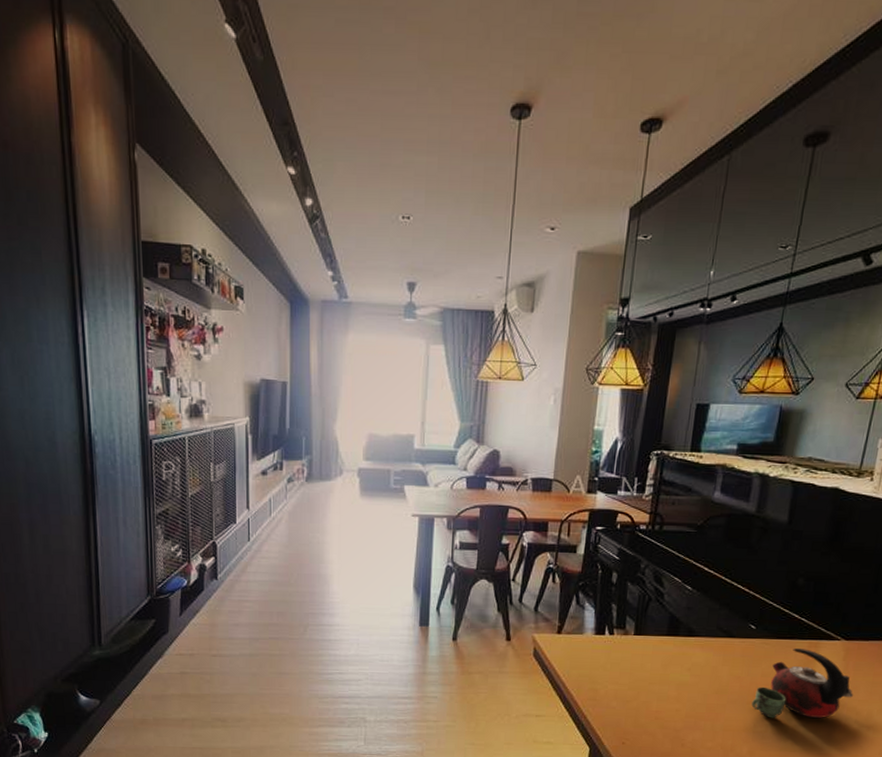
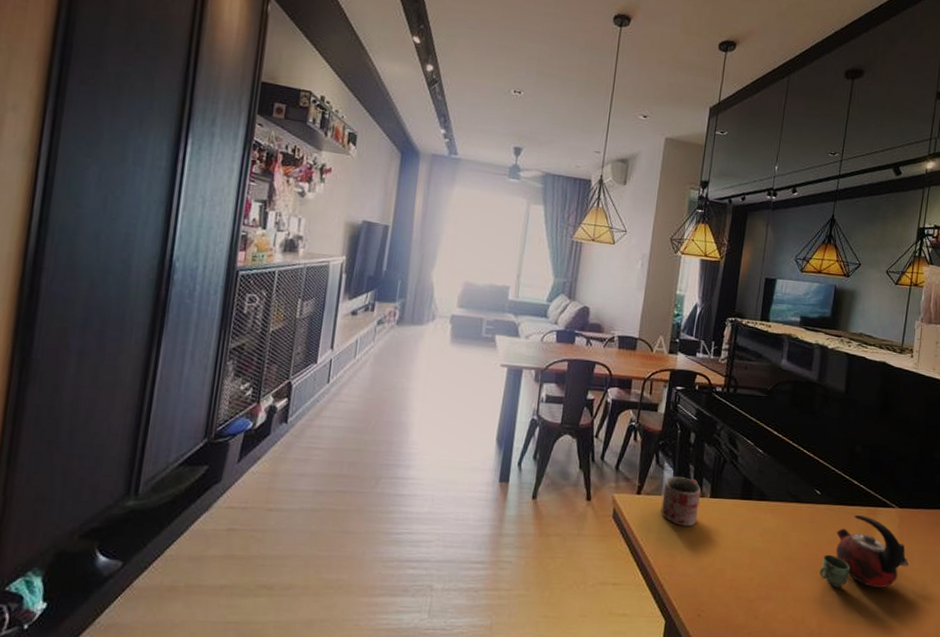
mug: none [582,616,624,663] -> present [661,476,701,527]

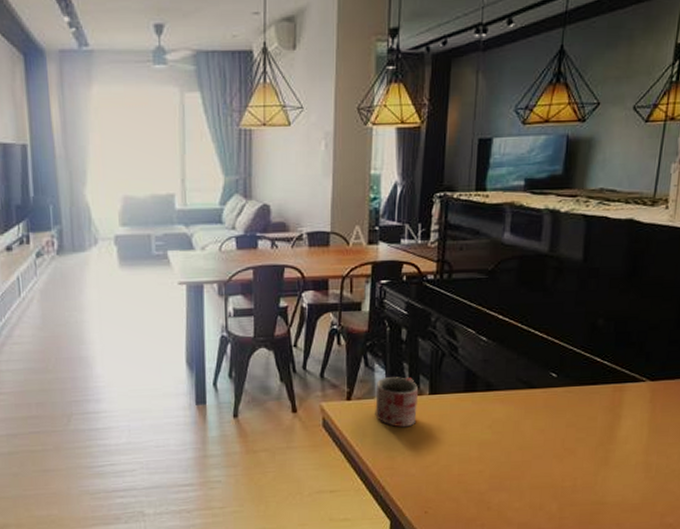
kettle: present [819,515,910,588] -> none [558,394,664,471]

